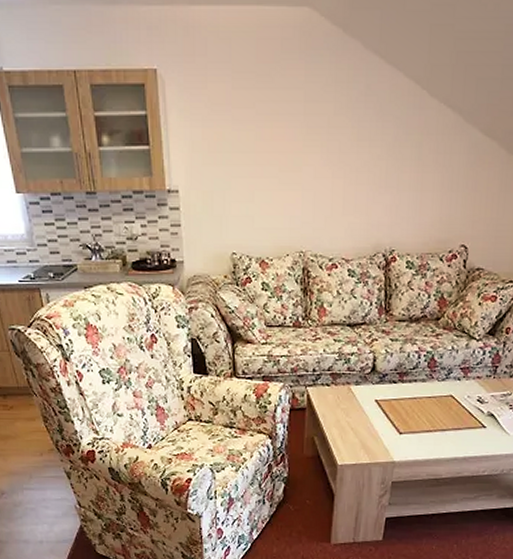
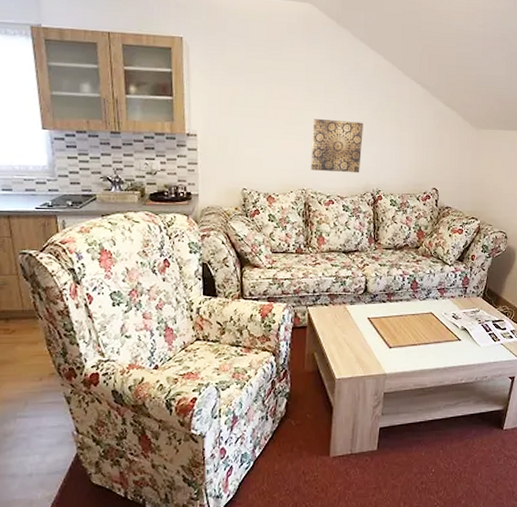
wall art: none [310,162,375,230] -> present [310,118,363,174]

